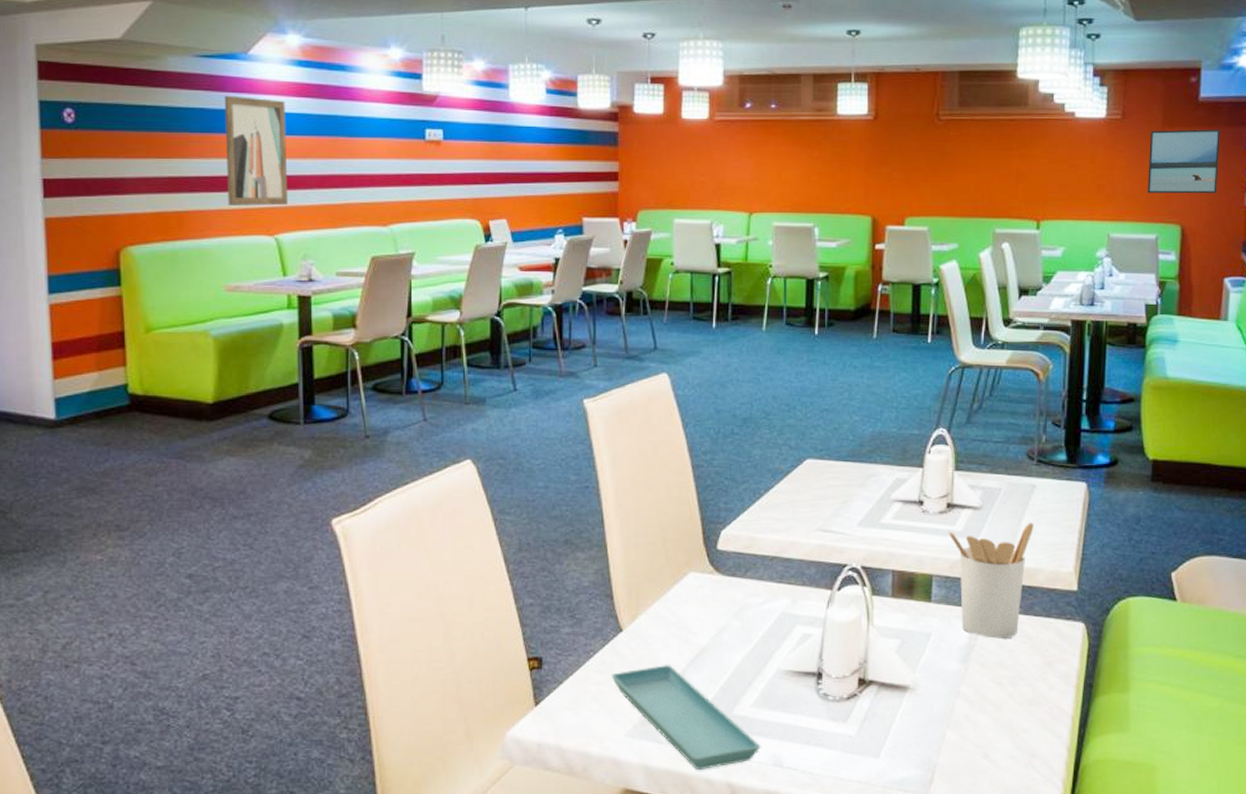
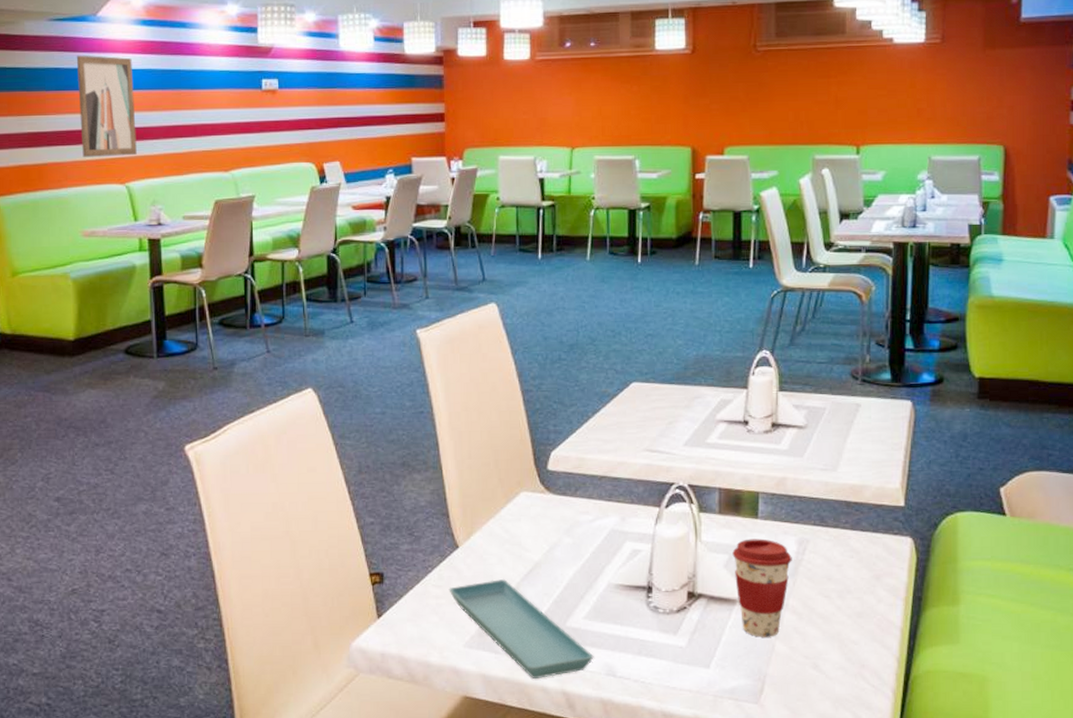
coffee cup: none [904,623,965,726] -> present [732,538,792,637]
utensil holder: present [947,522,1034,638] -> none [772,440,859,553]
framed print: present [1148,129,1220,194] -> none [969,49,1043,115]

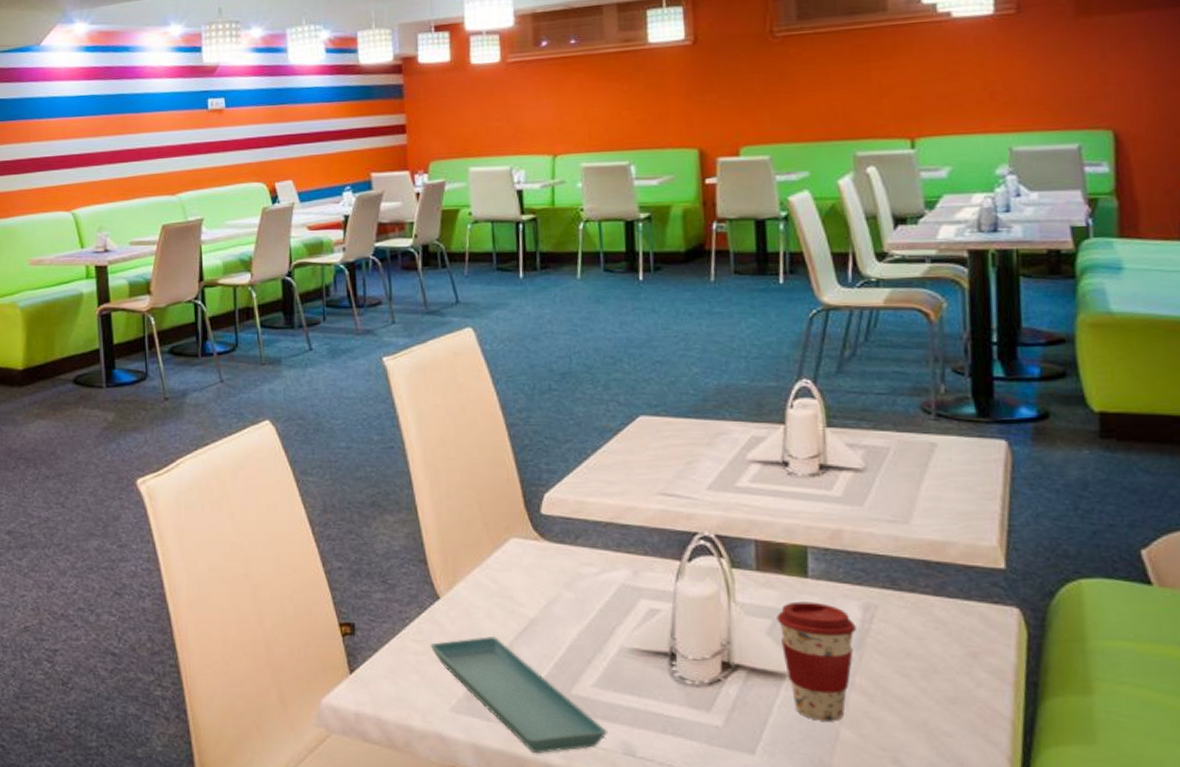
wall art: present [76,55,137,157] -> none [21,84,82,186]

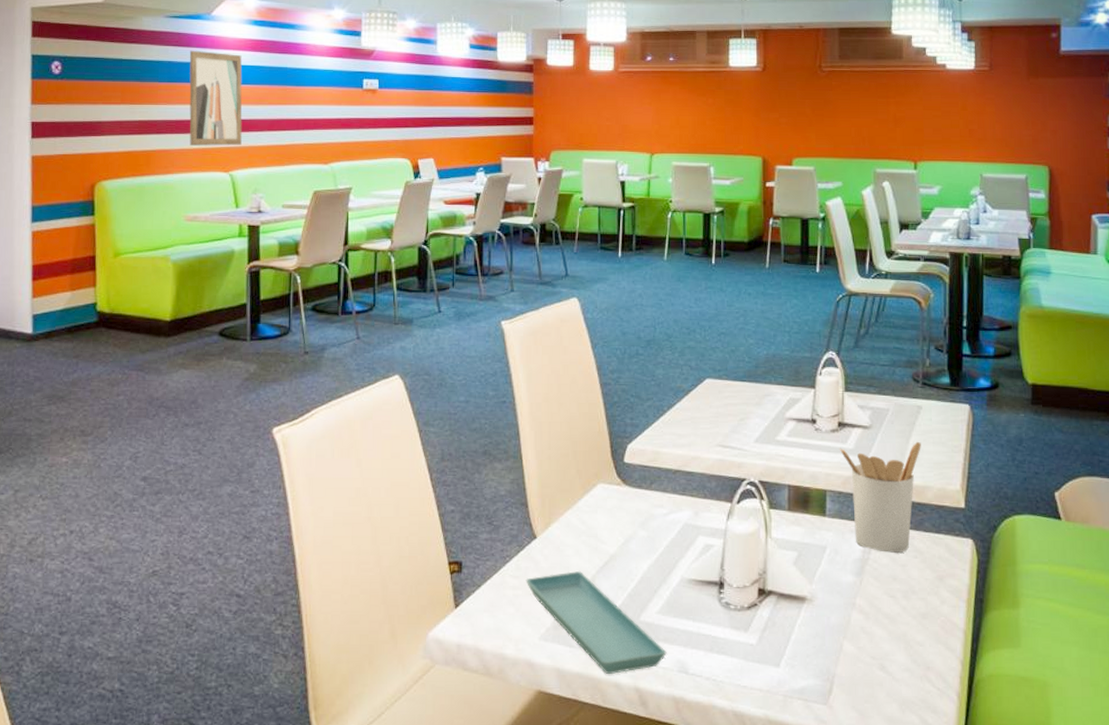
wall art: none [21,84,82,186] -> present [189,50,242,146]
coffee cup: present [776,601,856,722] -> none [801,536,859,637]
utensil holder: none [822,486,938,623] -> present [839,441,921,553]

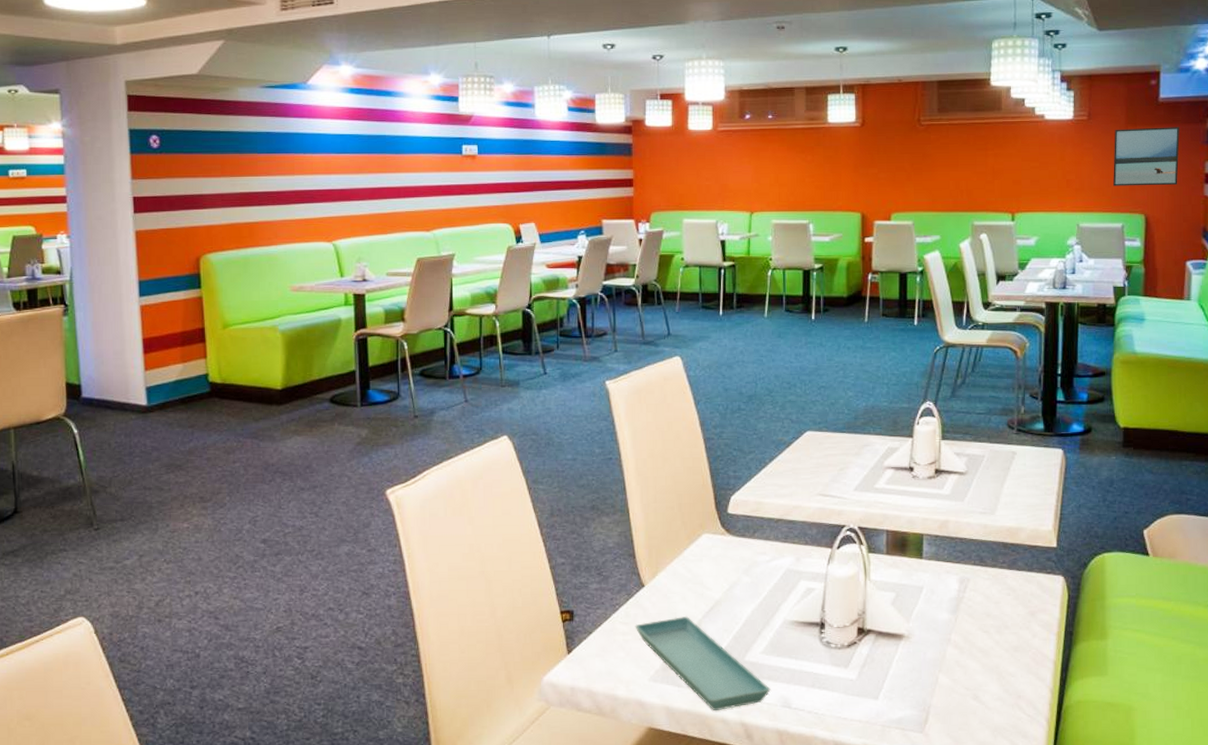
wall art: present [189,50,242,146] -> none [287,120,344,216]
utensil holder: present [839,441,921,553] -> none [936,485,1015,591]
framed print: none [1015,79,1082,138] -> present [1113,127,1180,186]

